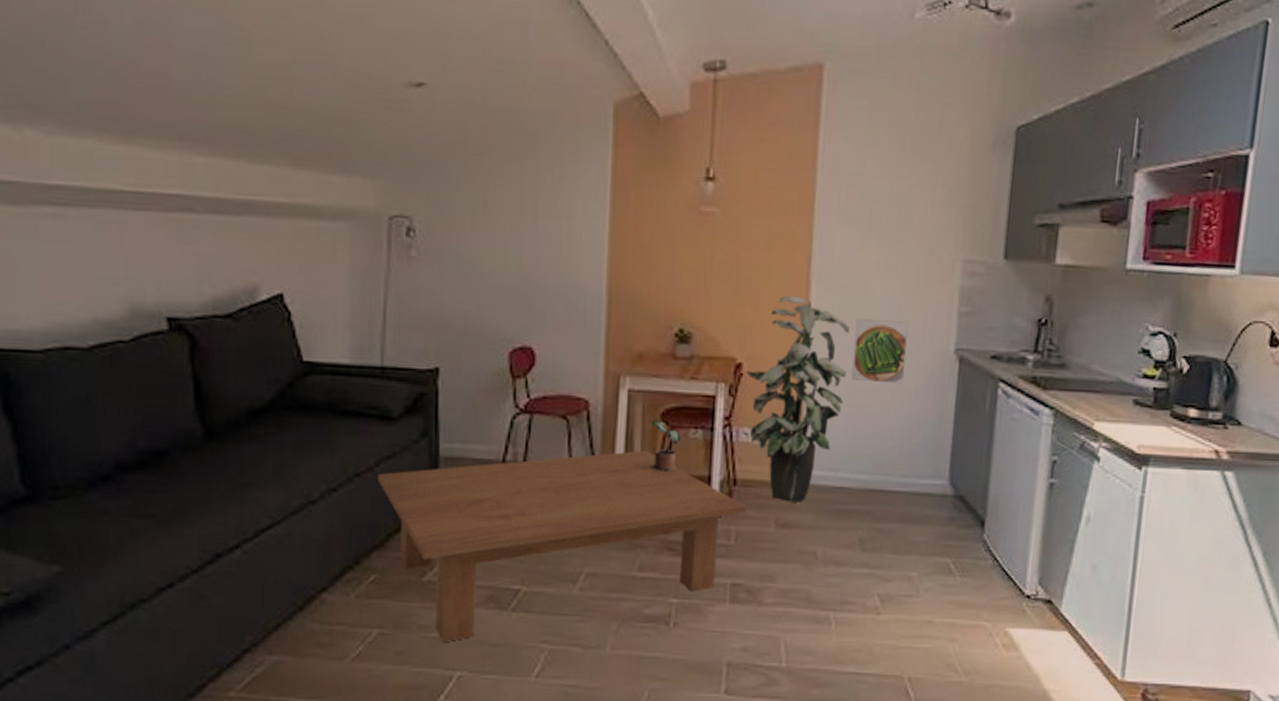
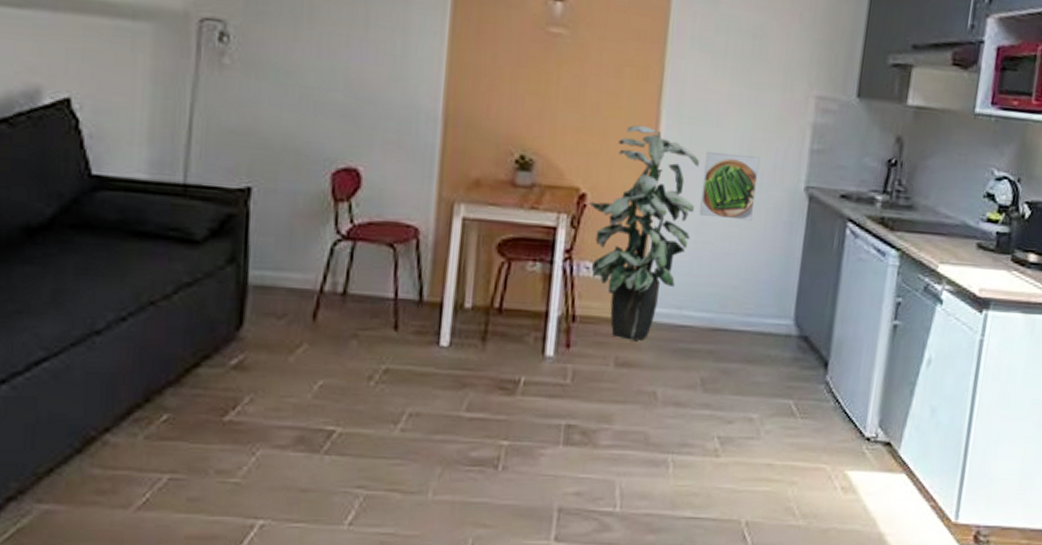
coffee table: present [378,450,746,643] -> none [175,282,585,489]
potted plant: present [649,419,681,472] -> none [482,250,518,306]

